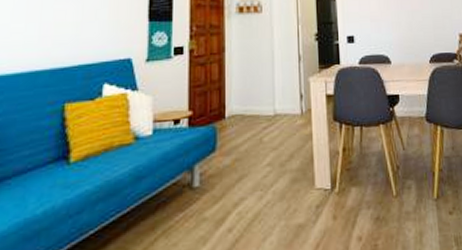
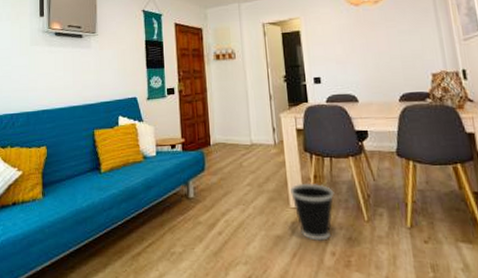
wastebasket: none [317,157,363,225] -> present [290,183,334,241]

